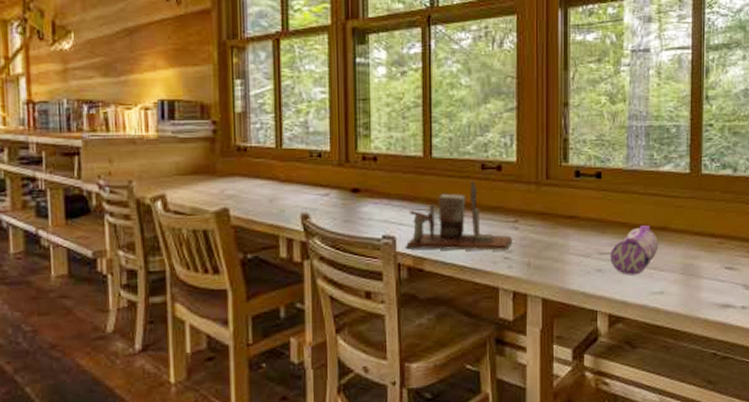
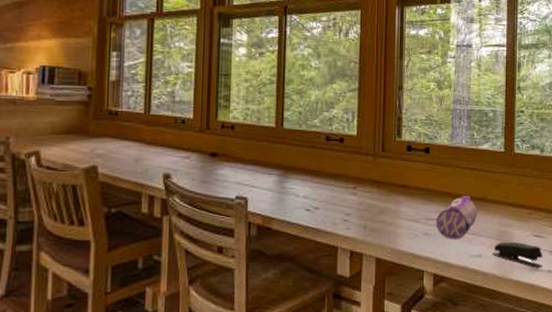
desk organizer: present [405,181,513,251] -> none [255,150,351,214]
stapler: none [676,275,737,305] -> present [492,241,544,268]

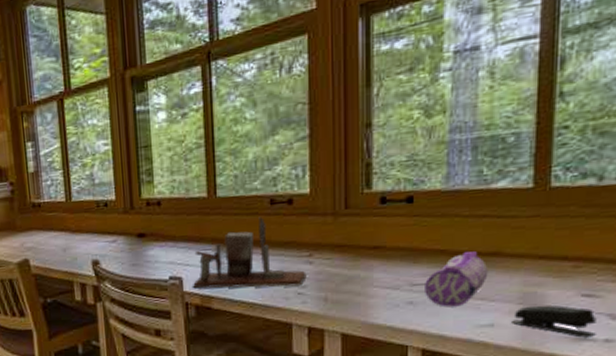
desk organizer: none [255,150,351,214] -> present [192,217,307,289]

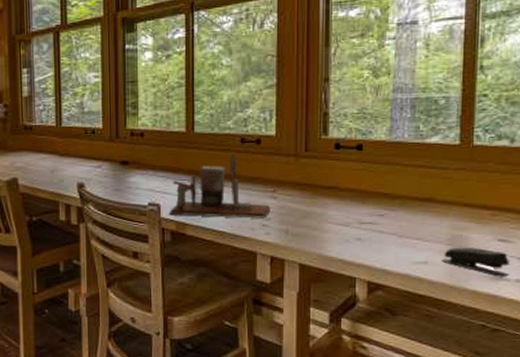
pencil case: present [425,251,489,307] -> none [371,197,423,245]

